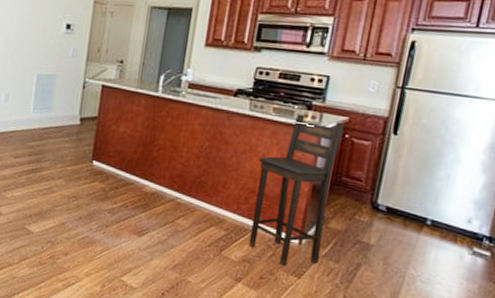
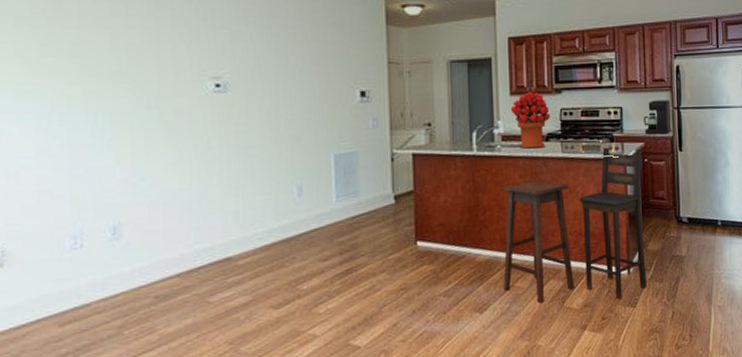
bar stool: none [164,129,250,245] -> present [502,180,574,304]
bouquet: none [202,45,245,102] -> present [510,91,551,149]
coffee maker: none [353,74,395,114] -> present [644,100,672,135]

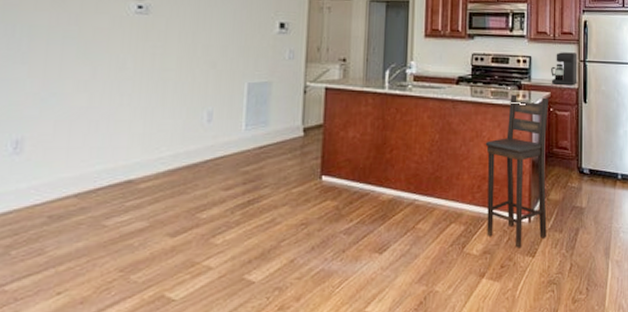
bar stool: present [502,180,574,304] -> none [405,123,475,248]
bouquet: present [510,91,551,149] -> none [424,35,463,91]

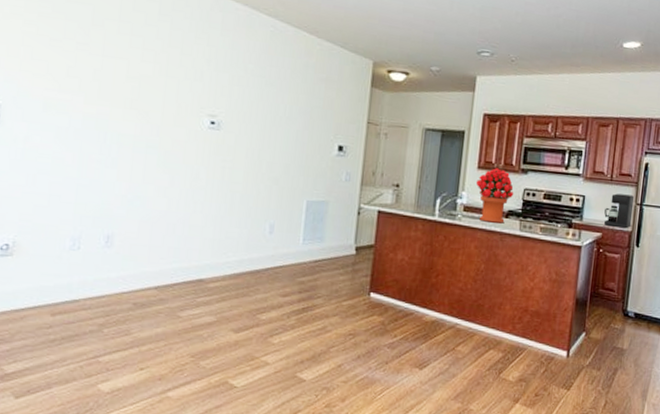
bouquet: none [424,35,463,91] -> present [475,168,514,224]
bar stool: present [485,94,548,248] -> none [524,232,599,380]

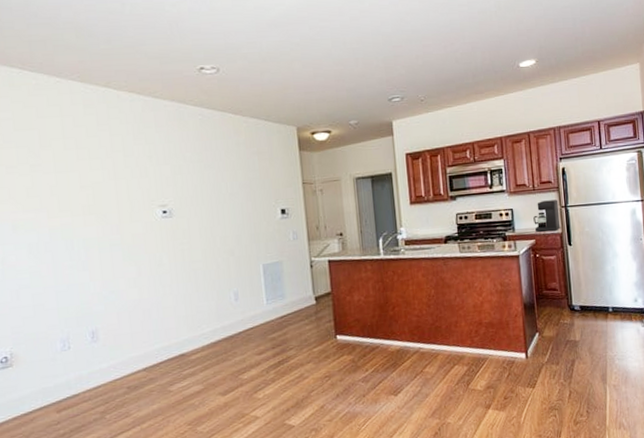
bouquet: present [475,168,514,224] -> none [411,200,448,251]

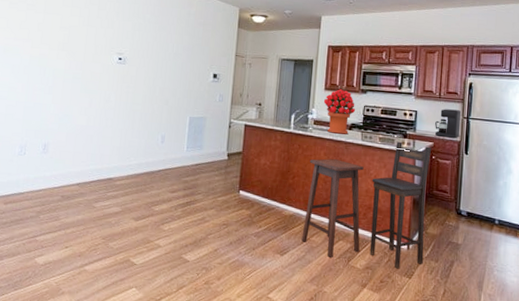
bar stool: none [407,278,478,387] -> present [301,159,364,258]
bouquet: none [411,200,448,251] -> present [323,89,356,135]
bar stool: none [477,245,544,382] -> present [369,141,431,269]

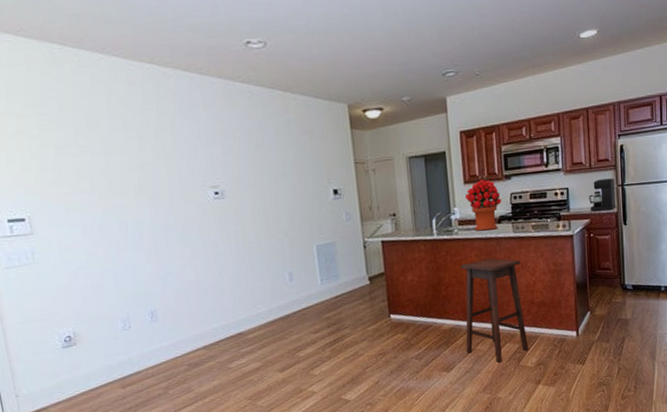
bar stool: present [369,141,431,269] -> none [530,224,594,359]

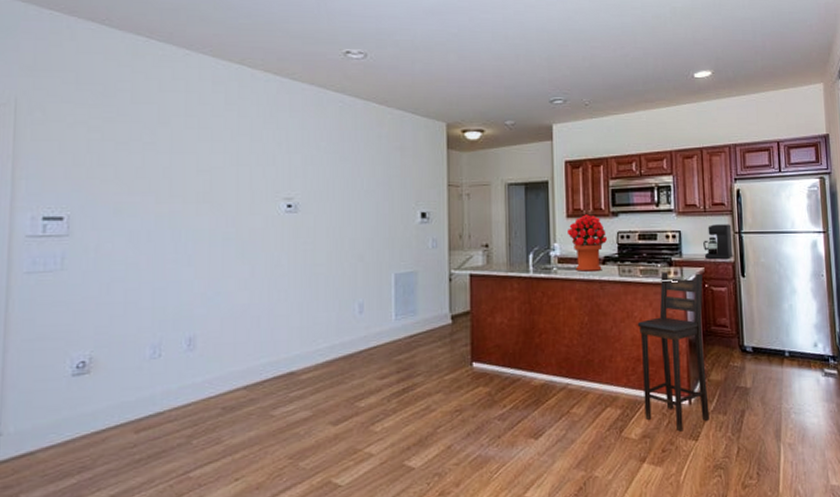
bar stool: present [460,258,529,364] -> none [558,304,633,432]
bar stool: none [530,224,594,359] -> present [637,271,710,432]

